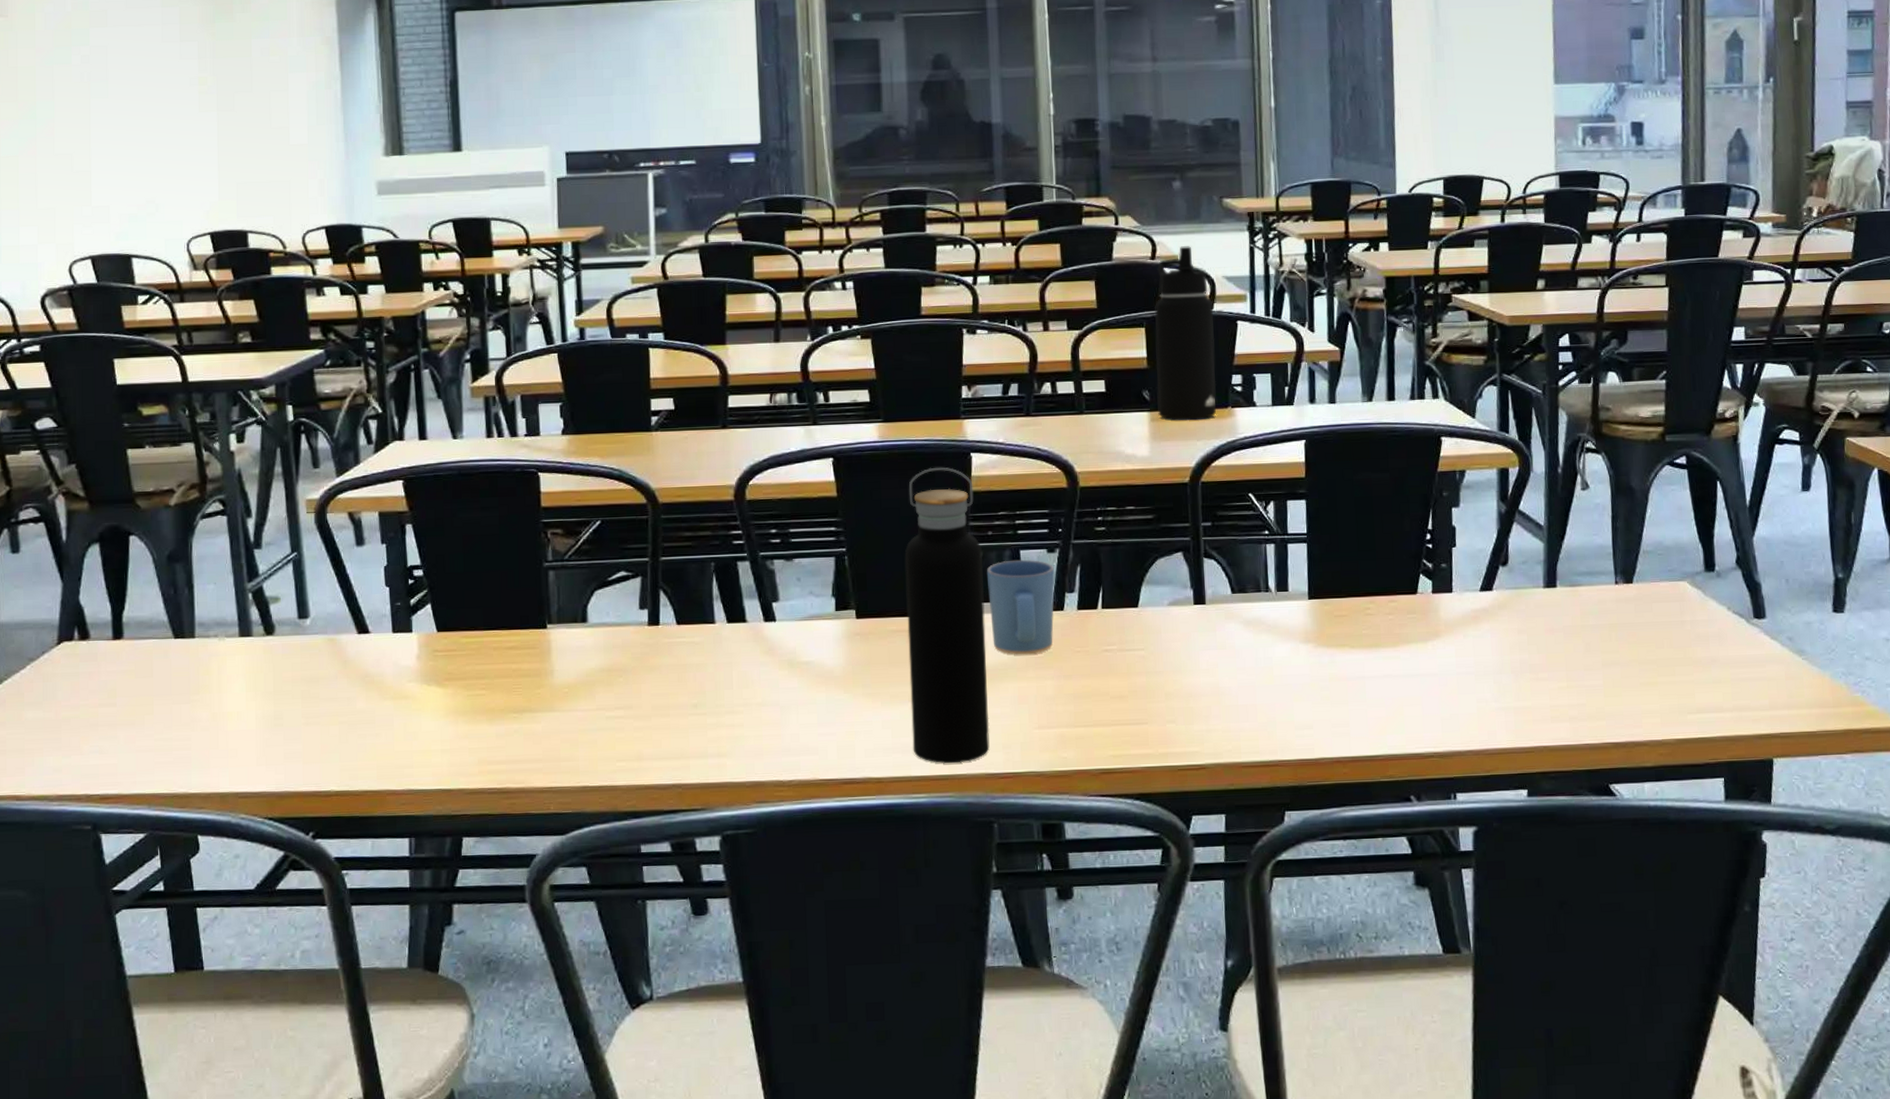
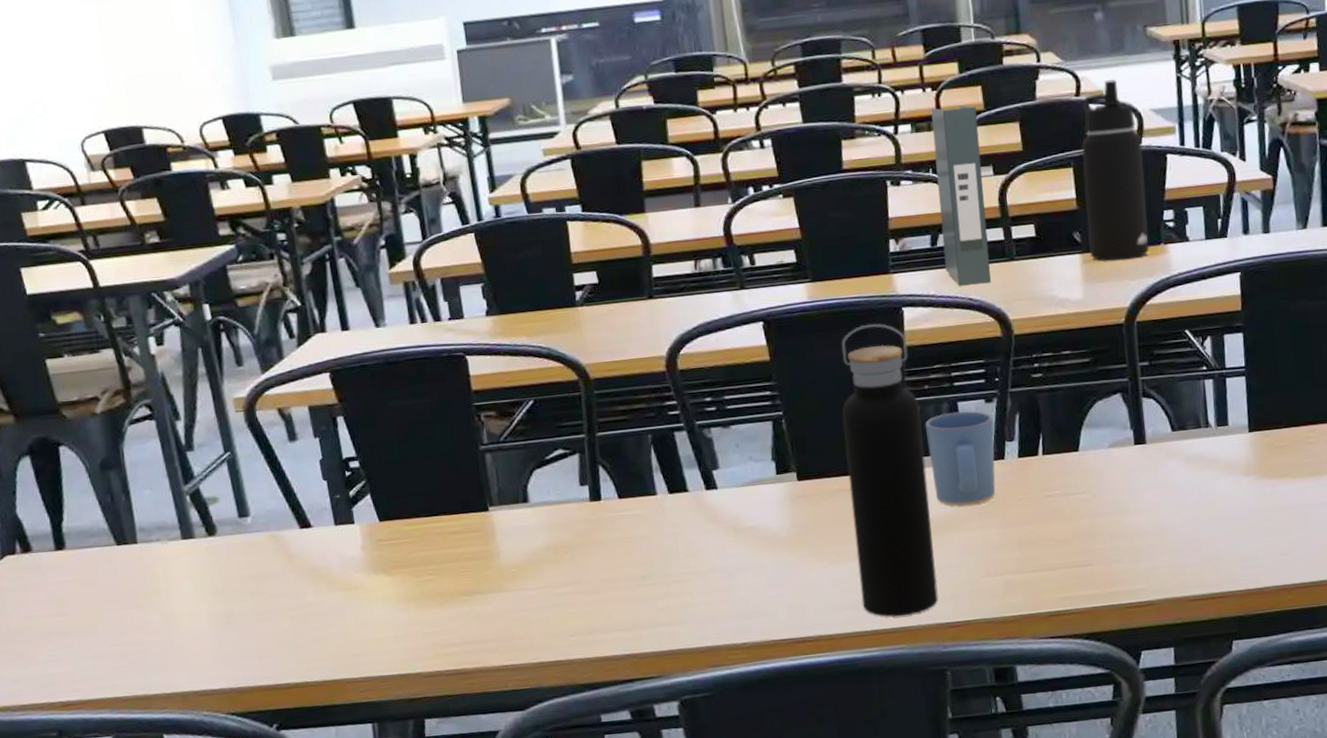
binder: none [1009,261,1060,436] -> present [931,105,991,286]

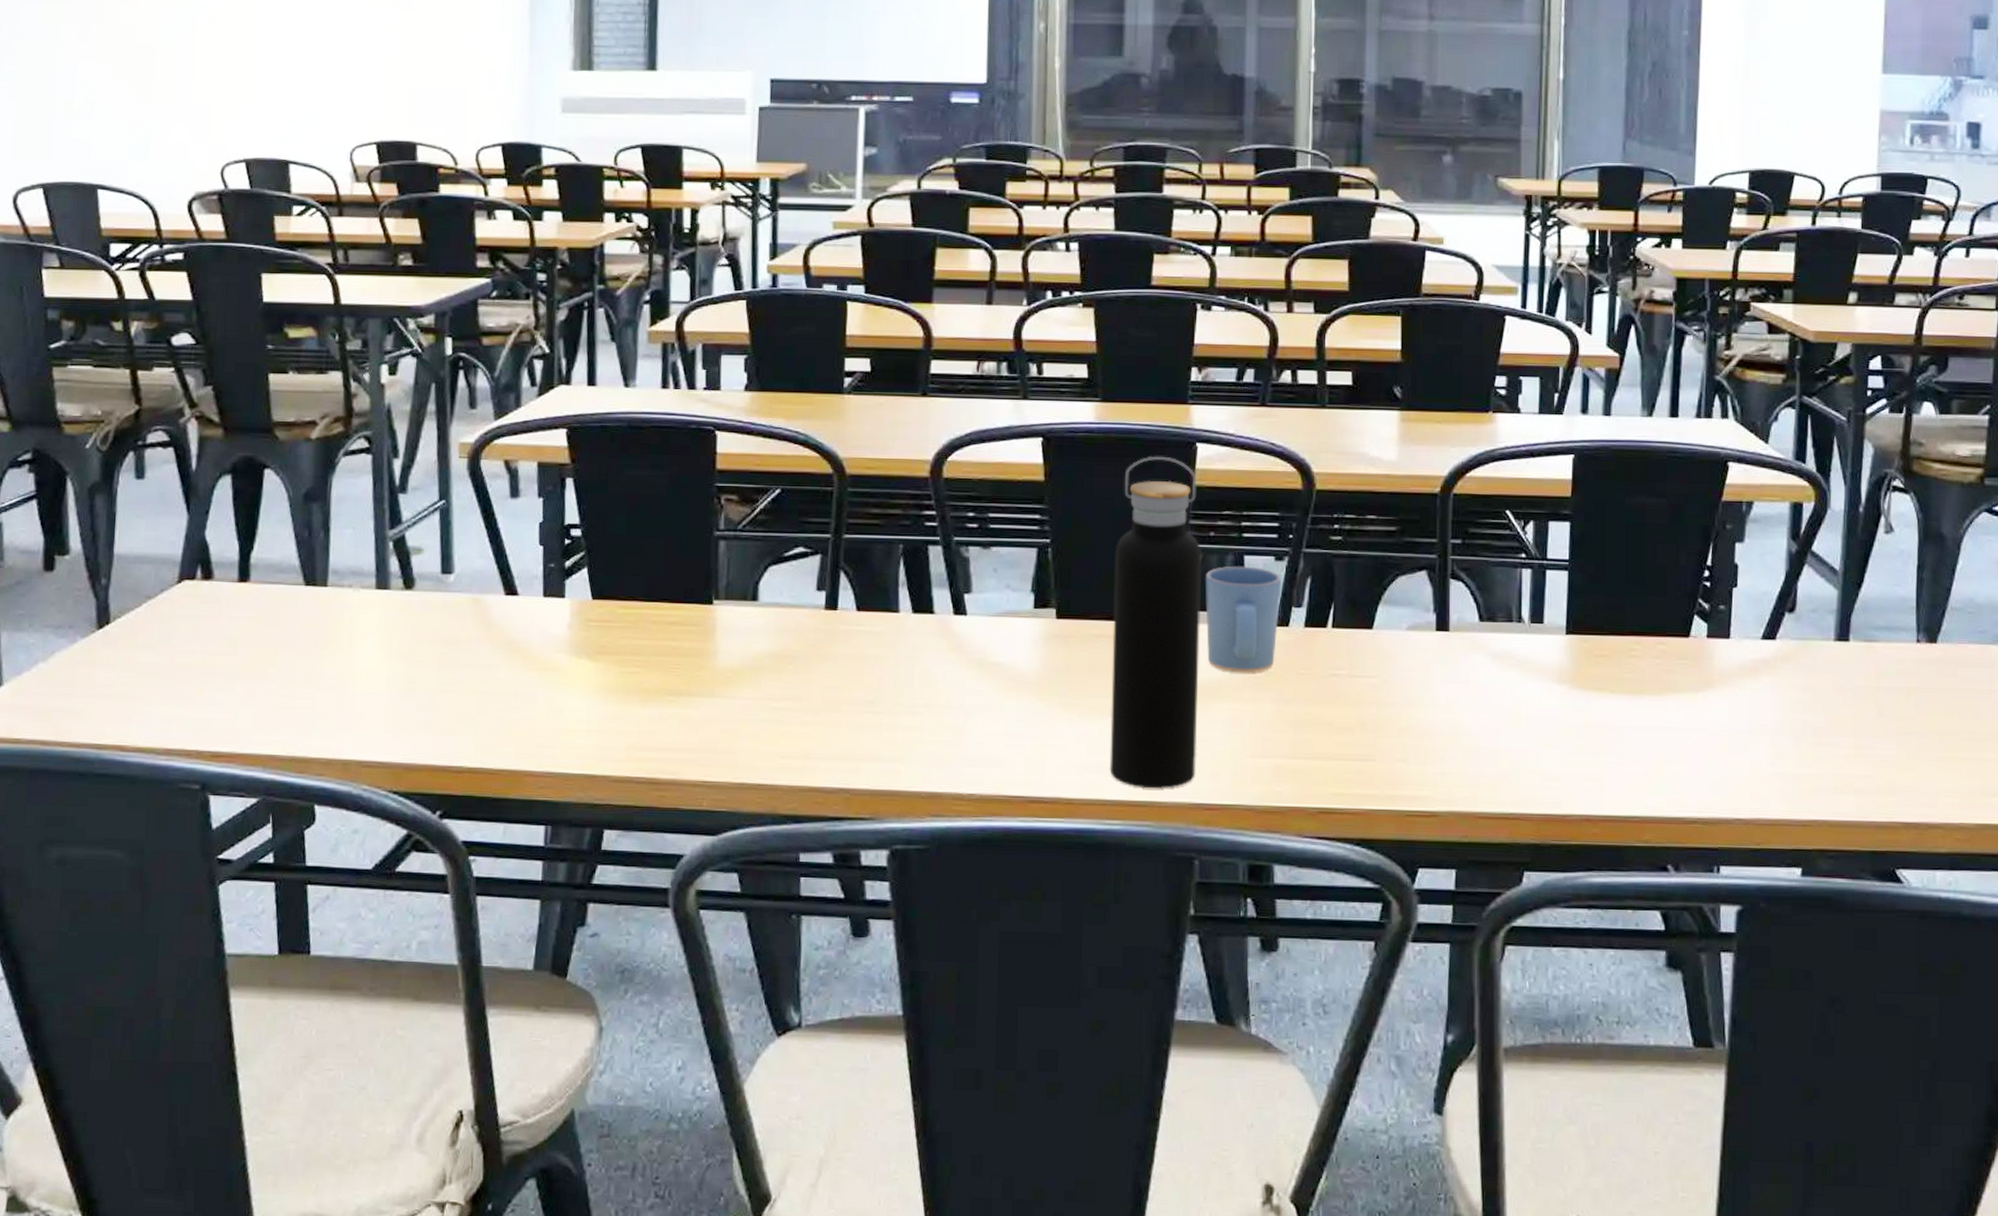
binder: present [931,105,991,286] -> none [1249,233,1304,429]
water bottle: present [1081,79,1149,260] -> none [1410,228,1480,423]

